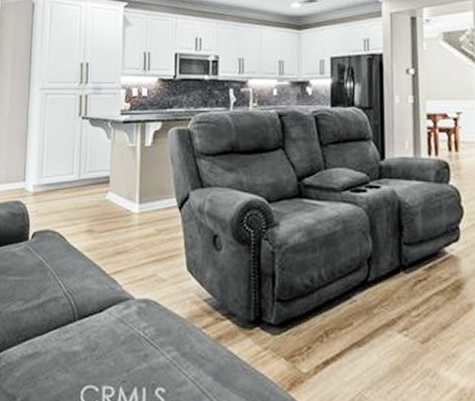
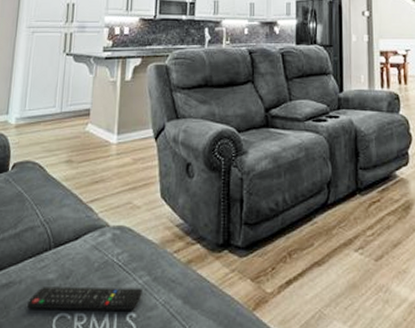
remote control: none [54,358,171,385] -> present [27,286,142,310]

